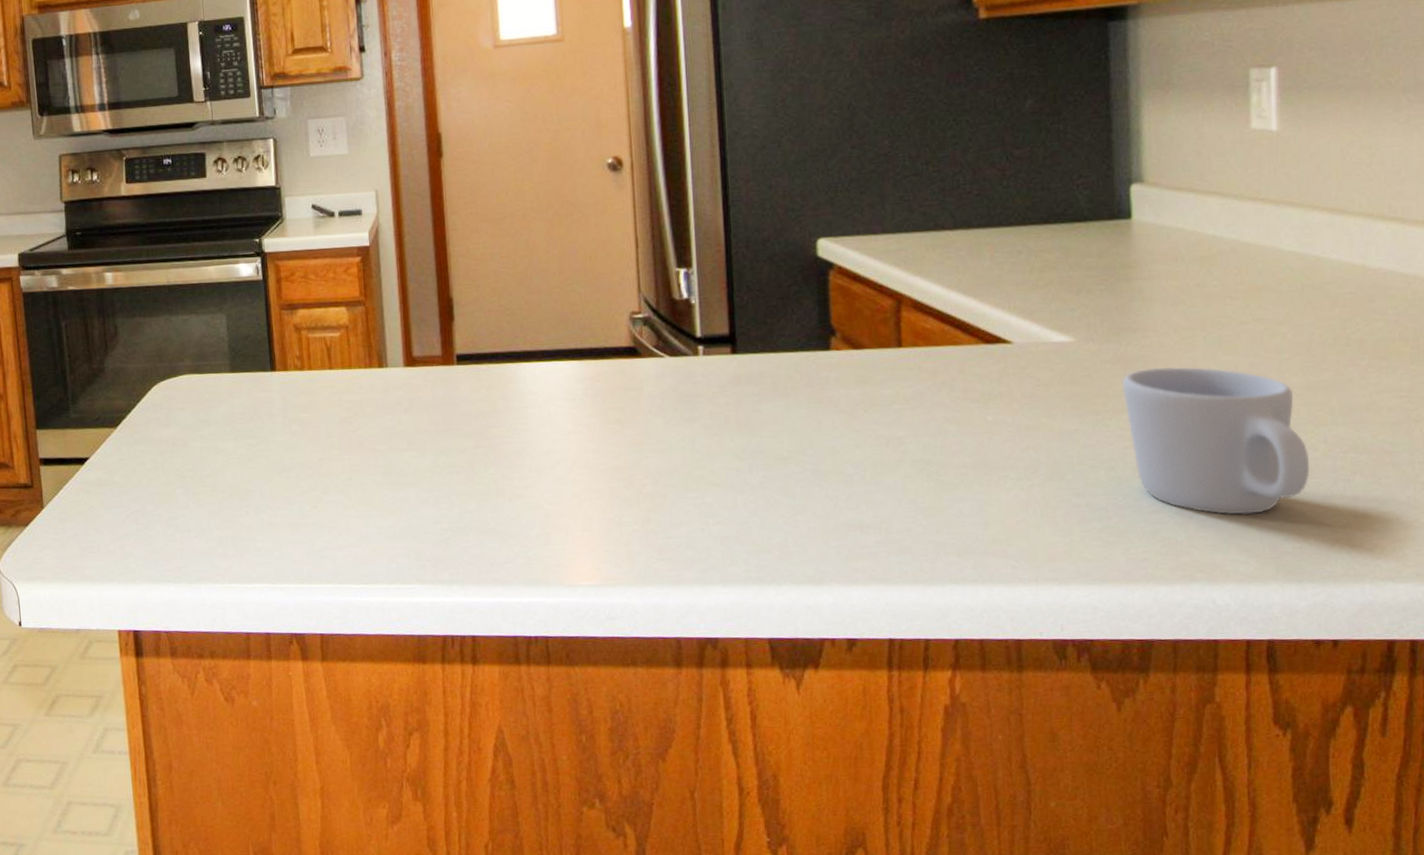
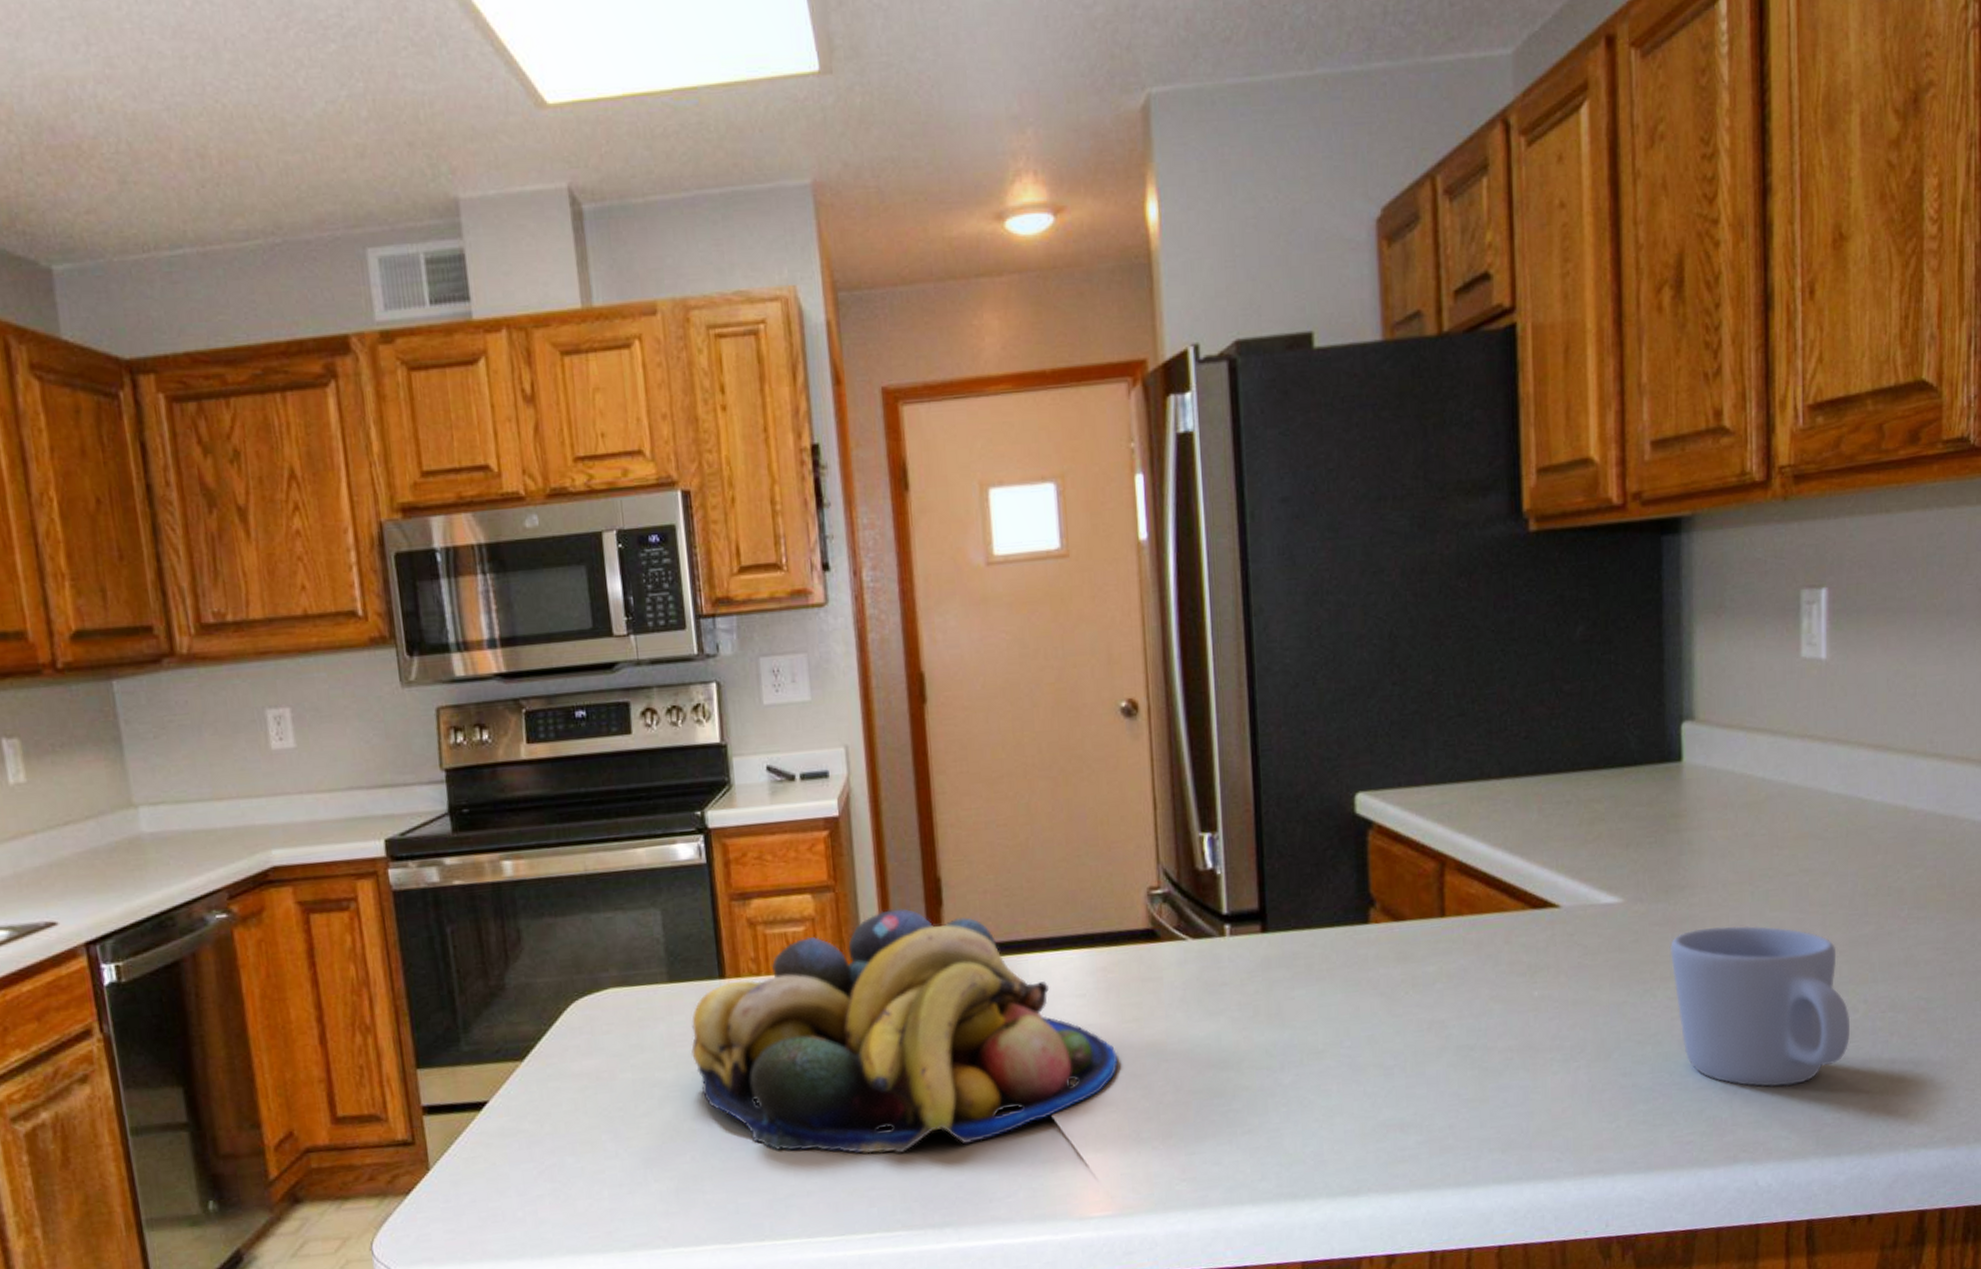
fruit bowl: none [247,321,603,521] -> present [691,908,1118,1154]

